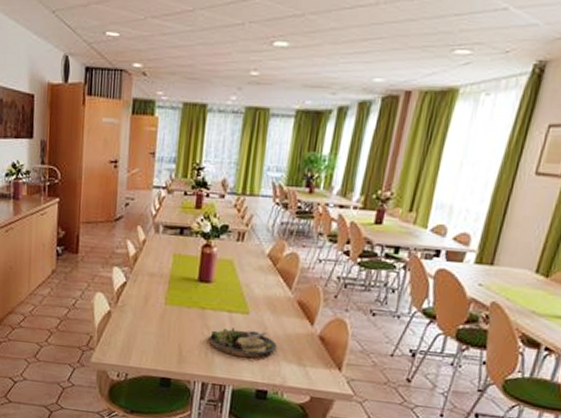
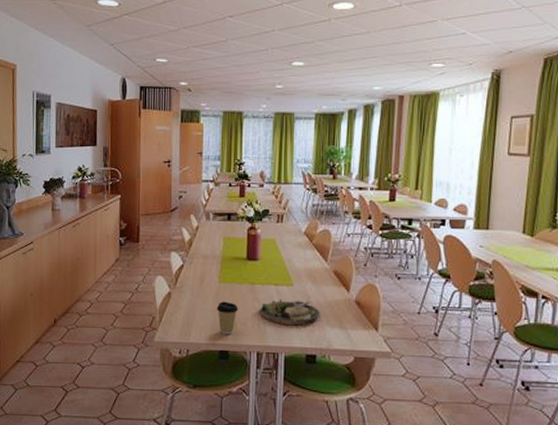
coffee cup: none [160,325,186,361] -> present [216,301,239,334]

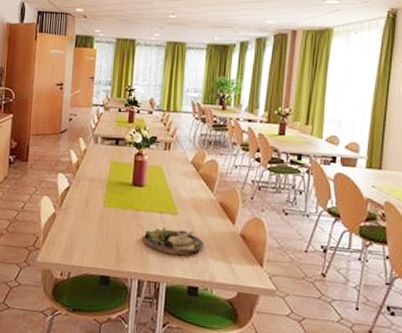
coffee cup: present [216,301,239,334] -> none [100,226,122,260]

